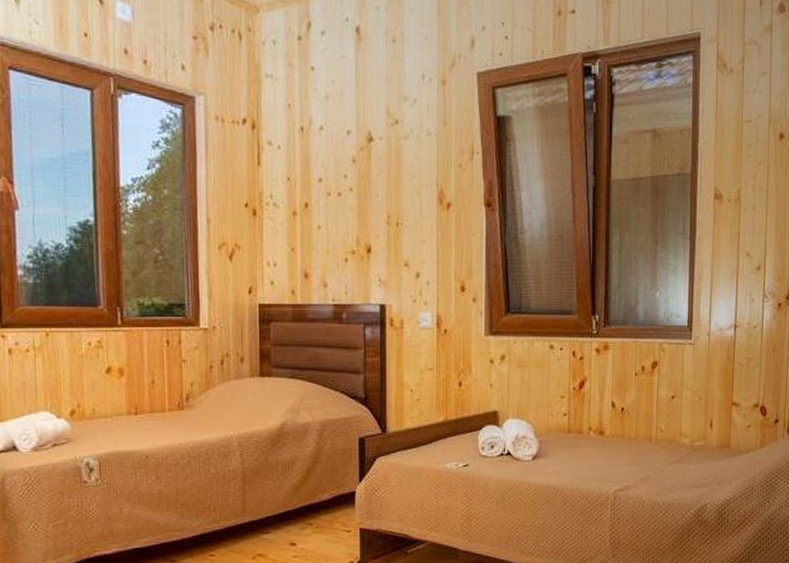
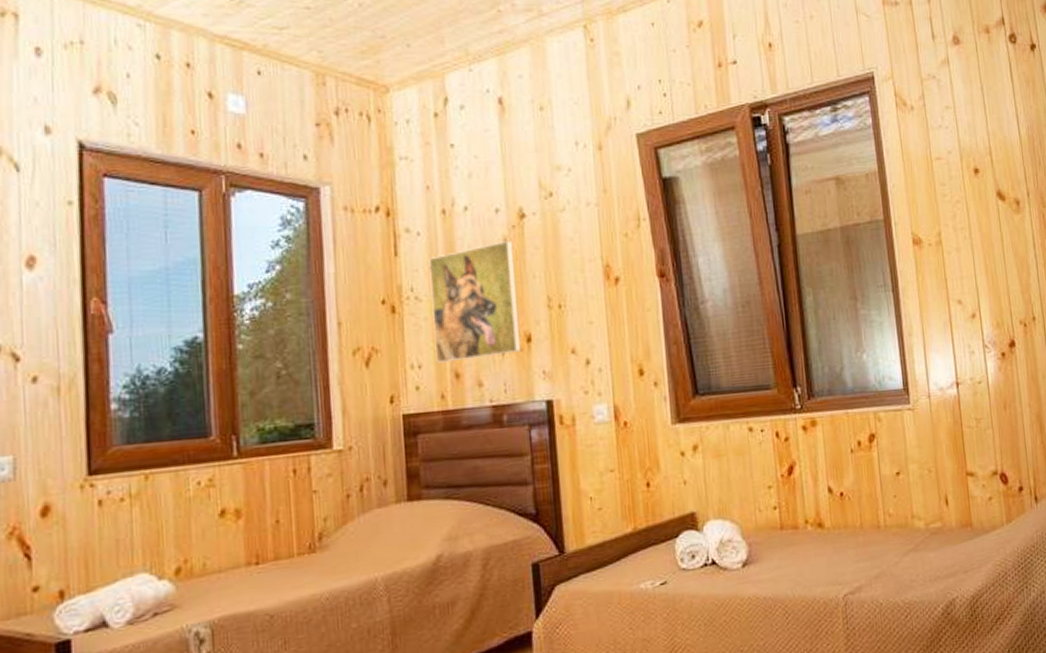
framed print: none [287,160,362,263] -> present [429,240,521,363]

